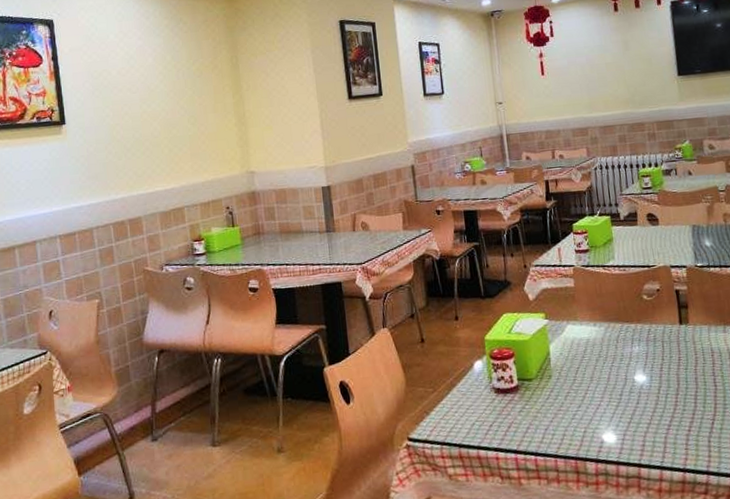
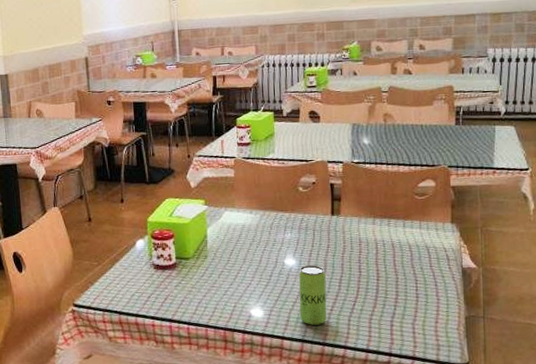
beverage can: none [651,380,685,450] -> present [299,264,327,326]

